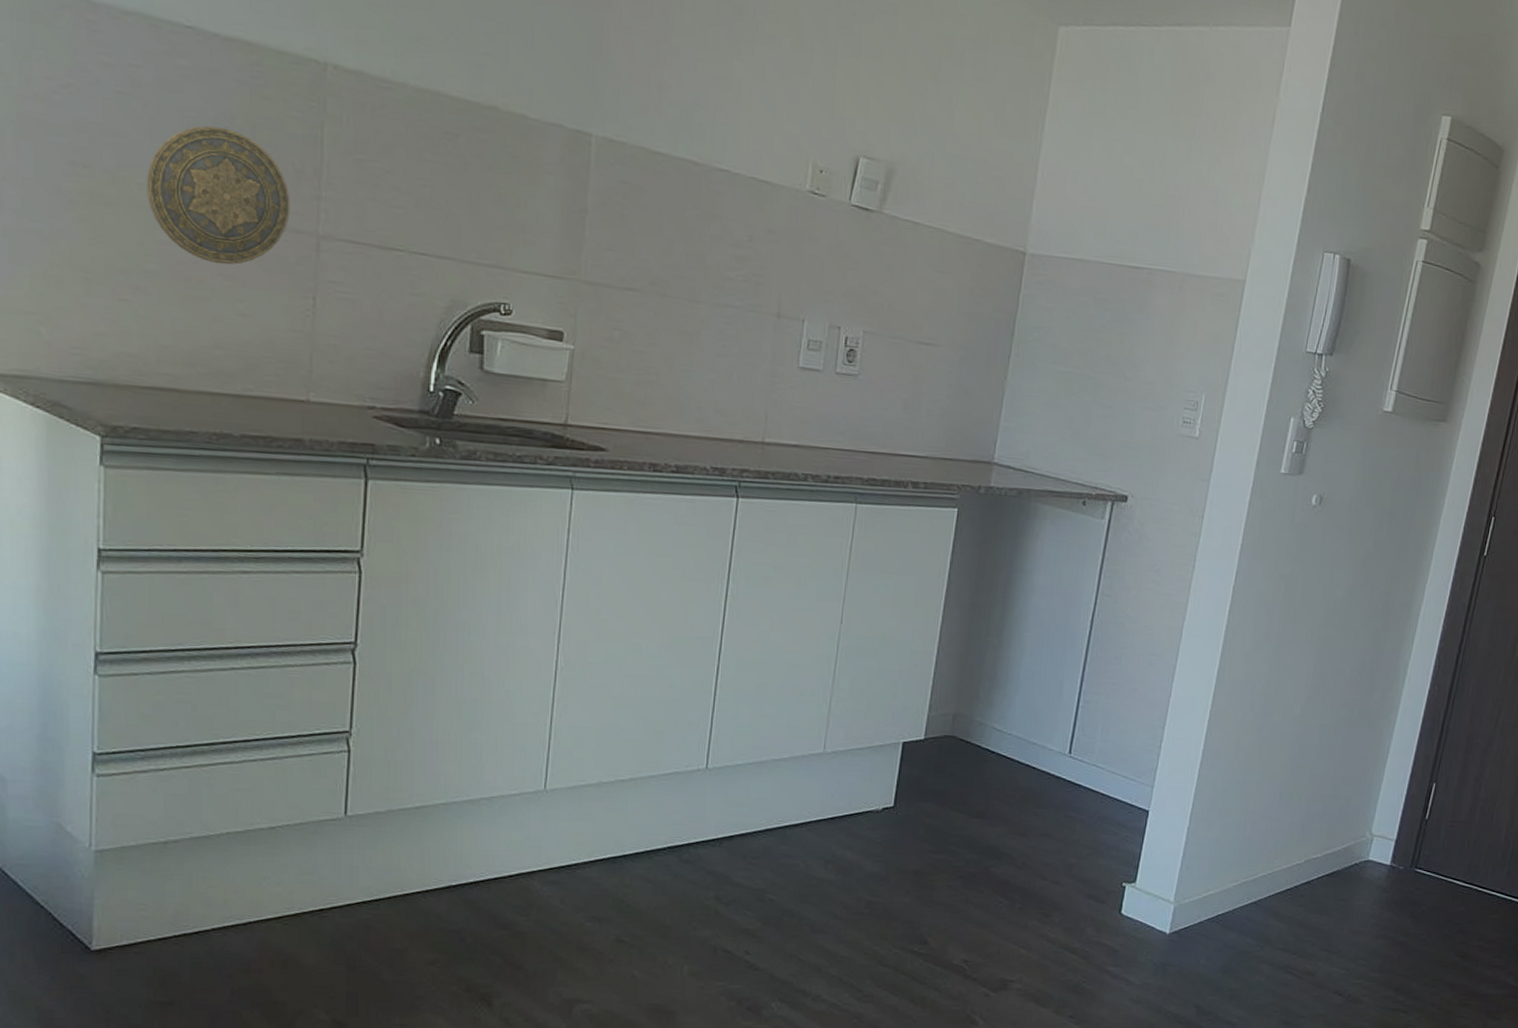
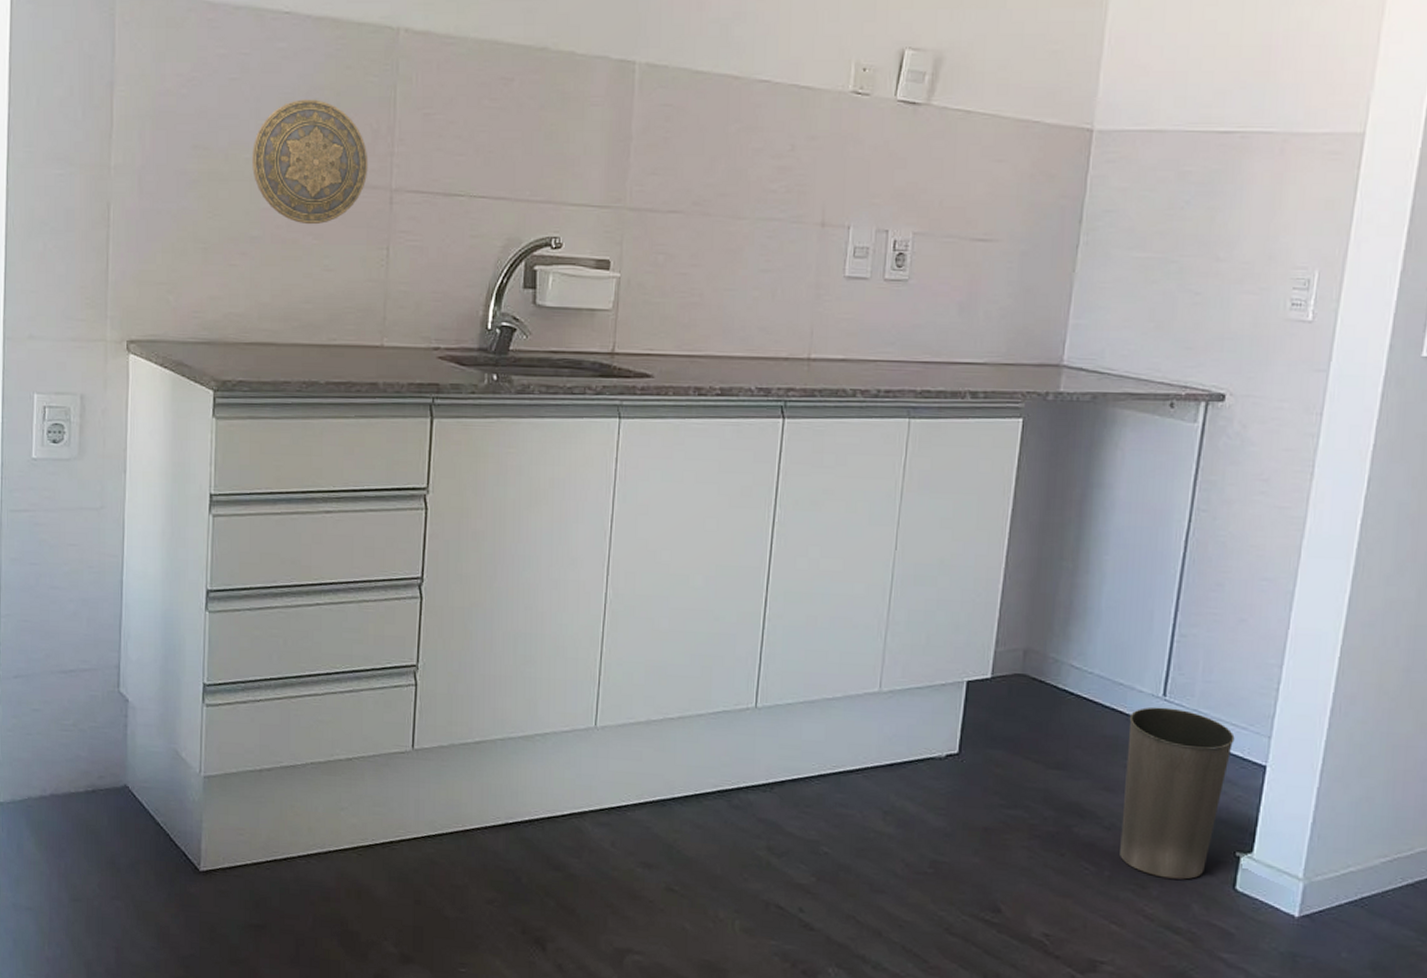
waste basket: none [1029,763,1125,908] -> present [1120,707,1235,880]

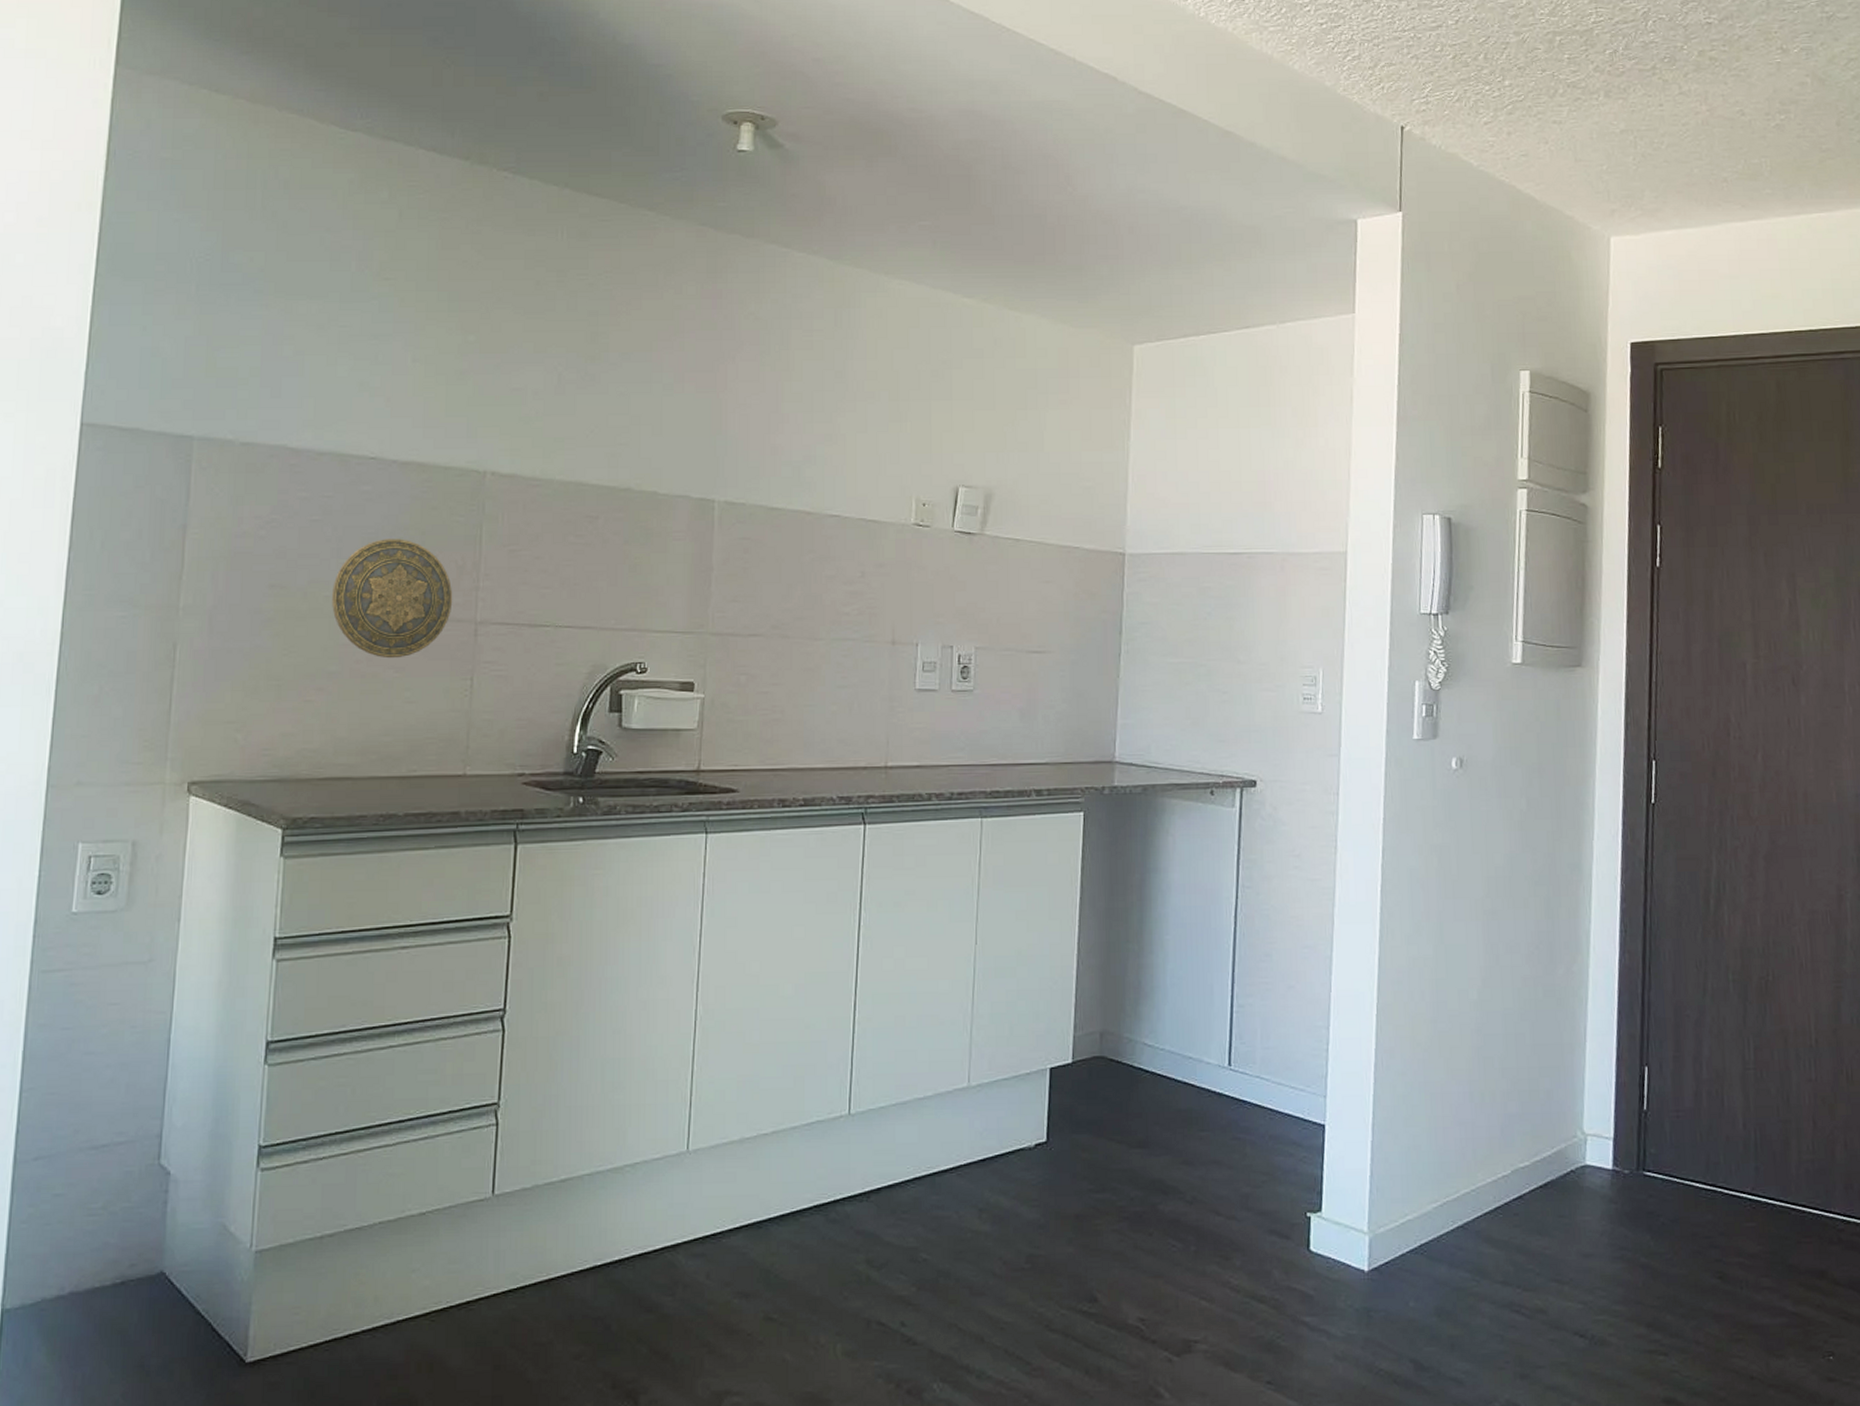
waste basket: present [1120,707,1235,880] -> none [1200,1076,1295,1247]

